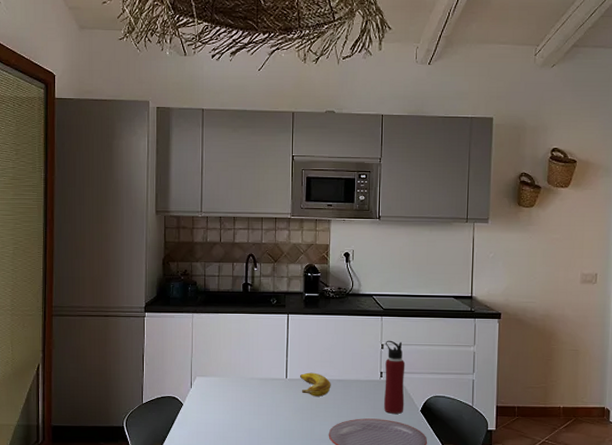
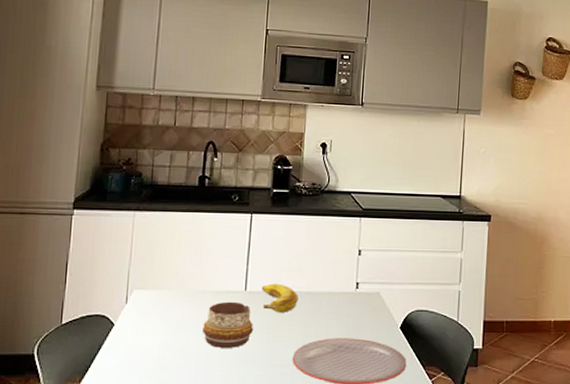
decorative bowl: none [253,387,295,425] -> present [203,301,254,348]
water bottle: present [384,340,405,414] -> none [359,245,385,332]

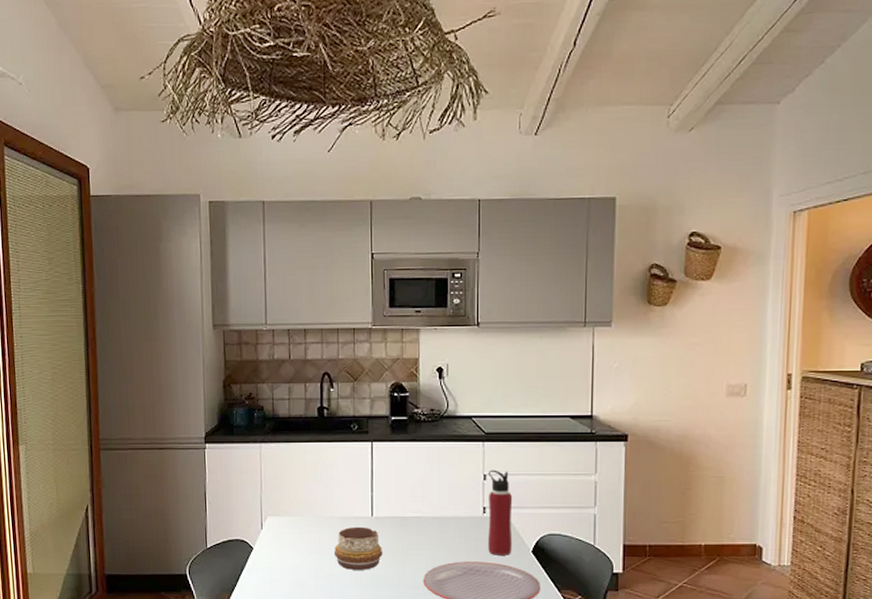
banana: present [262,283,299,313] -> none [388,509,425,537]
water bottle: none [359,245,385,332] -> present [488,470,513,555]

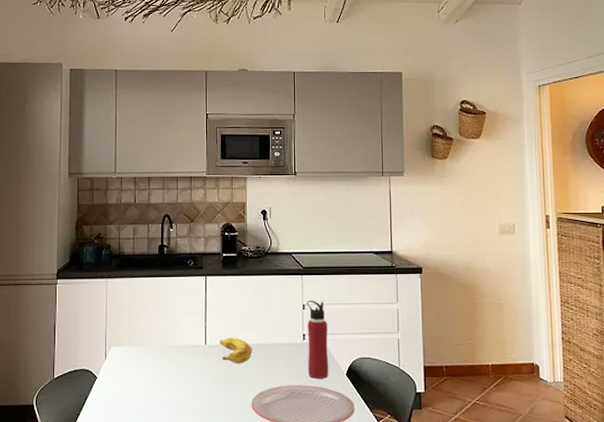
decorative bowl: present [334,526,383,570] -> none [171,354,216,396]
banana: none [388,509,425,537] -> present [220,337,252,363]

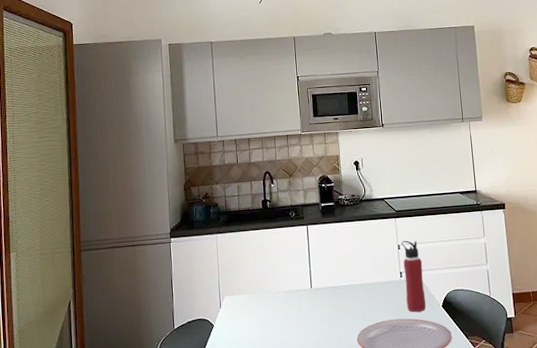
banana: present [220,337,252,363] -> none [324,279,355,303]

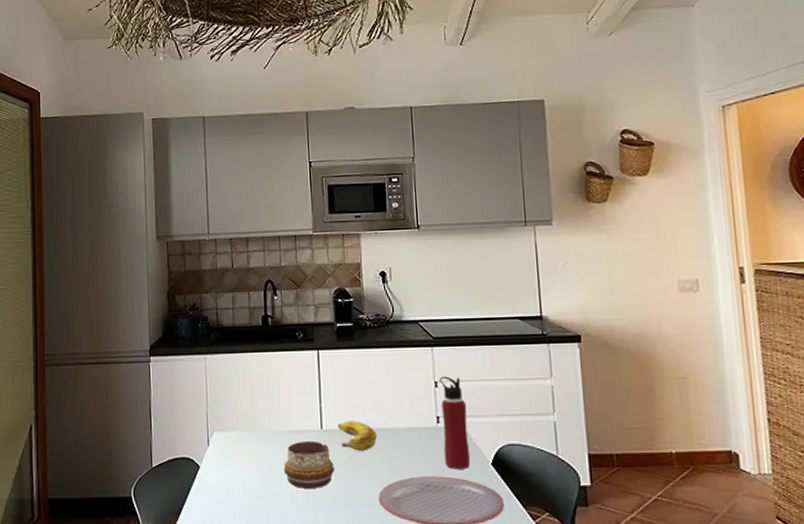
decorative bowl: none [282,298,323,337] -> present [284,440,335,488]
banana: none [324,279,355,303] -> present [338,421,377,451]

